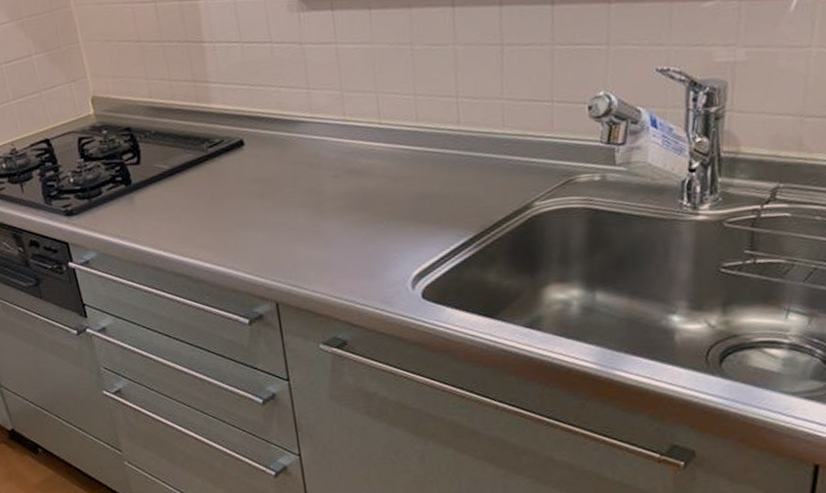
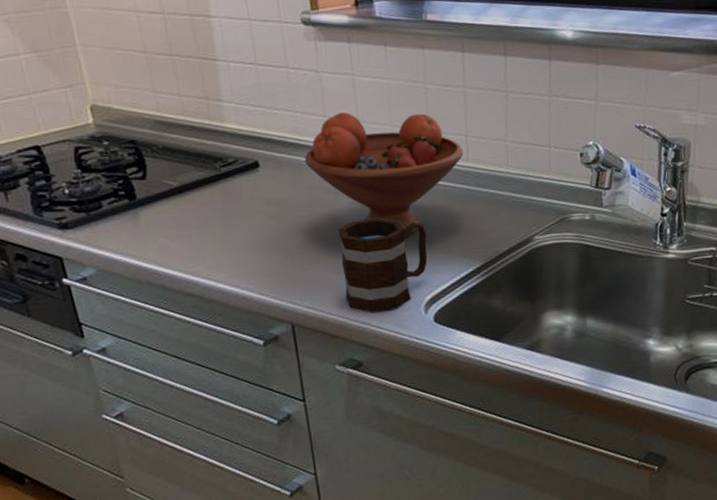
fruit bowl: none [288,77,454,206] -> present [305,112,464,234]
mug: none [321,191,415,289] -> present [337,218,428,312]

